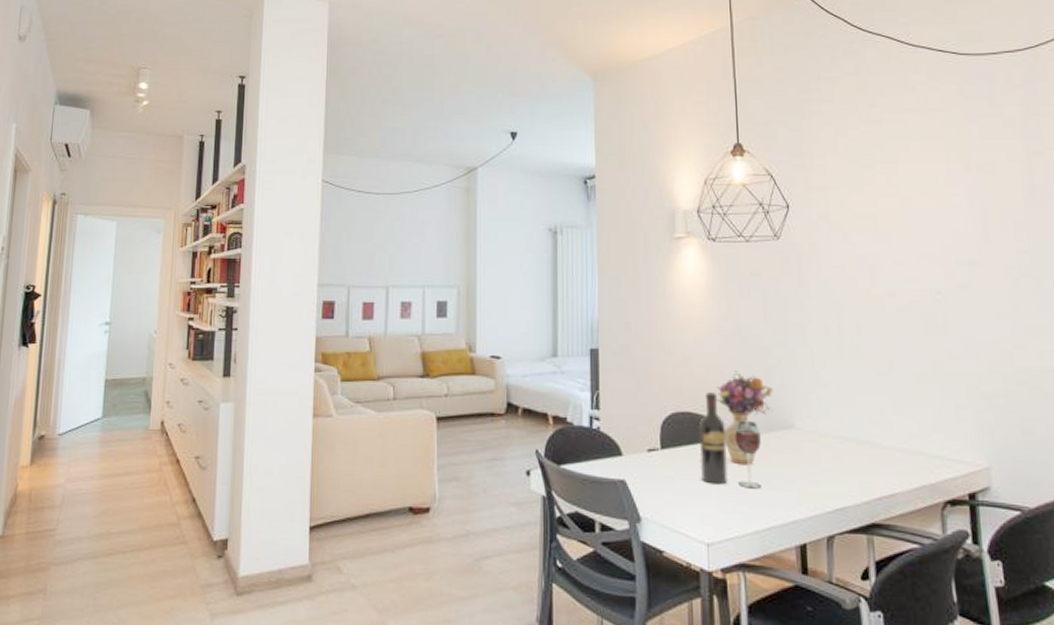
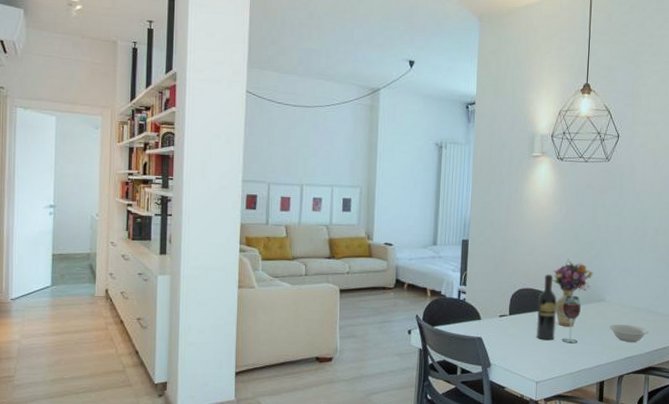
bowl: none [803,461,865,487] -> present [608,324,649,342]

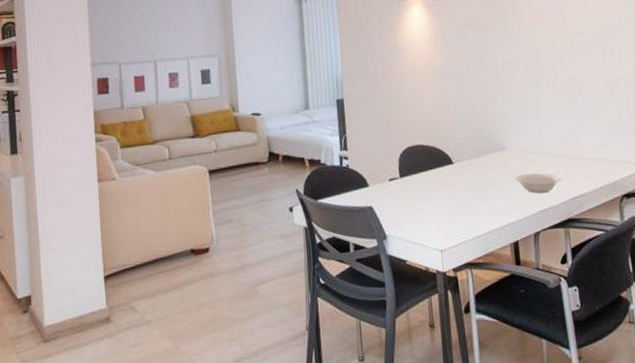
wine bottle: present [536,274,557,341] -> none [429,127,455,202]
flower arrangement: present [552,258,593,327] -> none [442,106,488,184]
wineglass: present [562,295,581,344] -> none [458,147,482,202]

